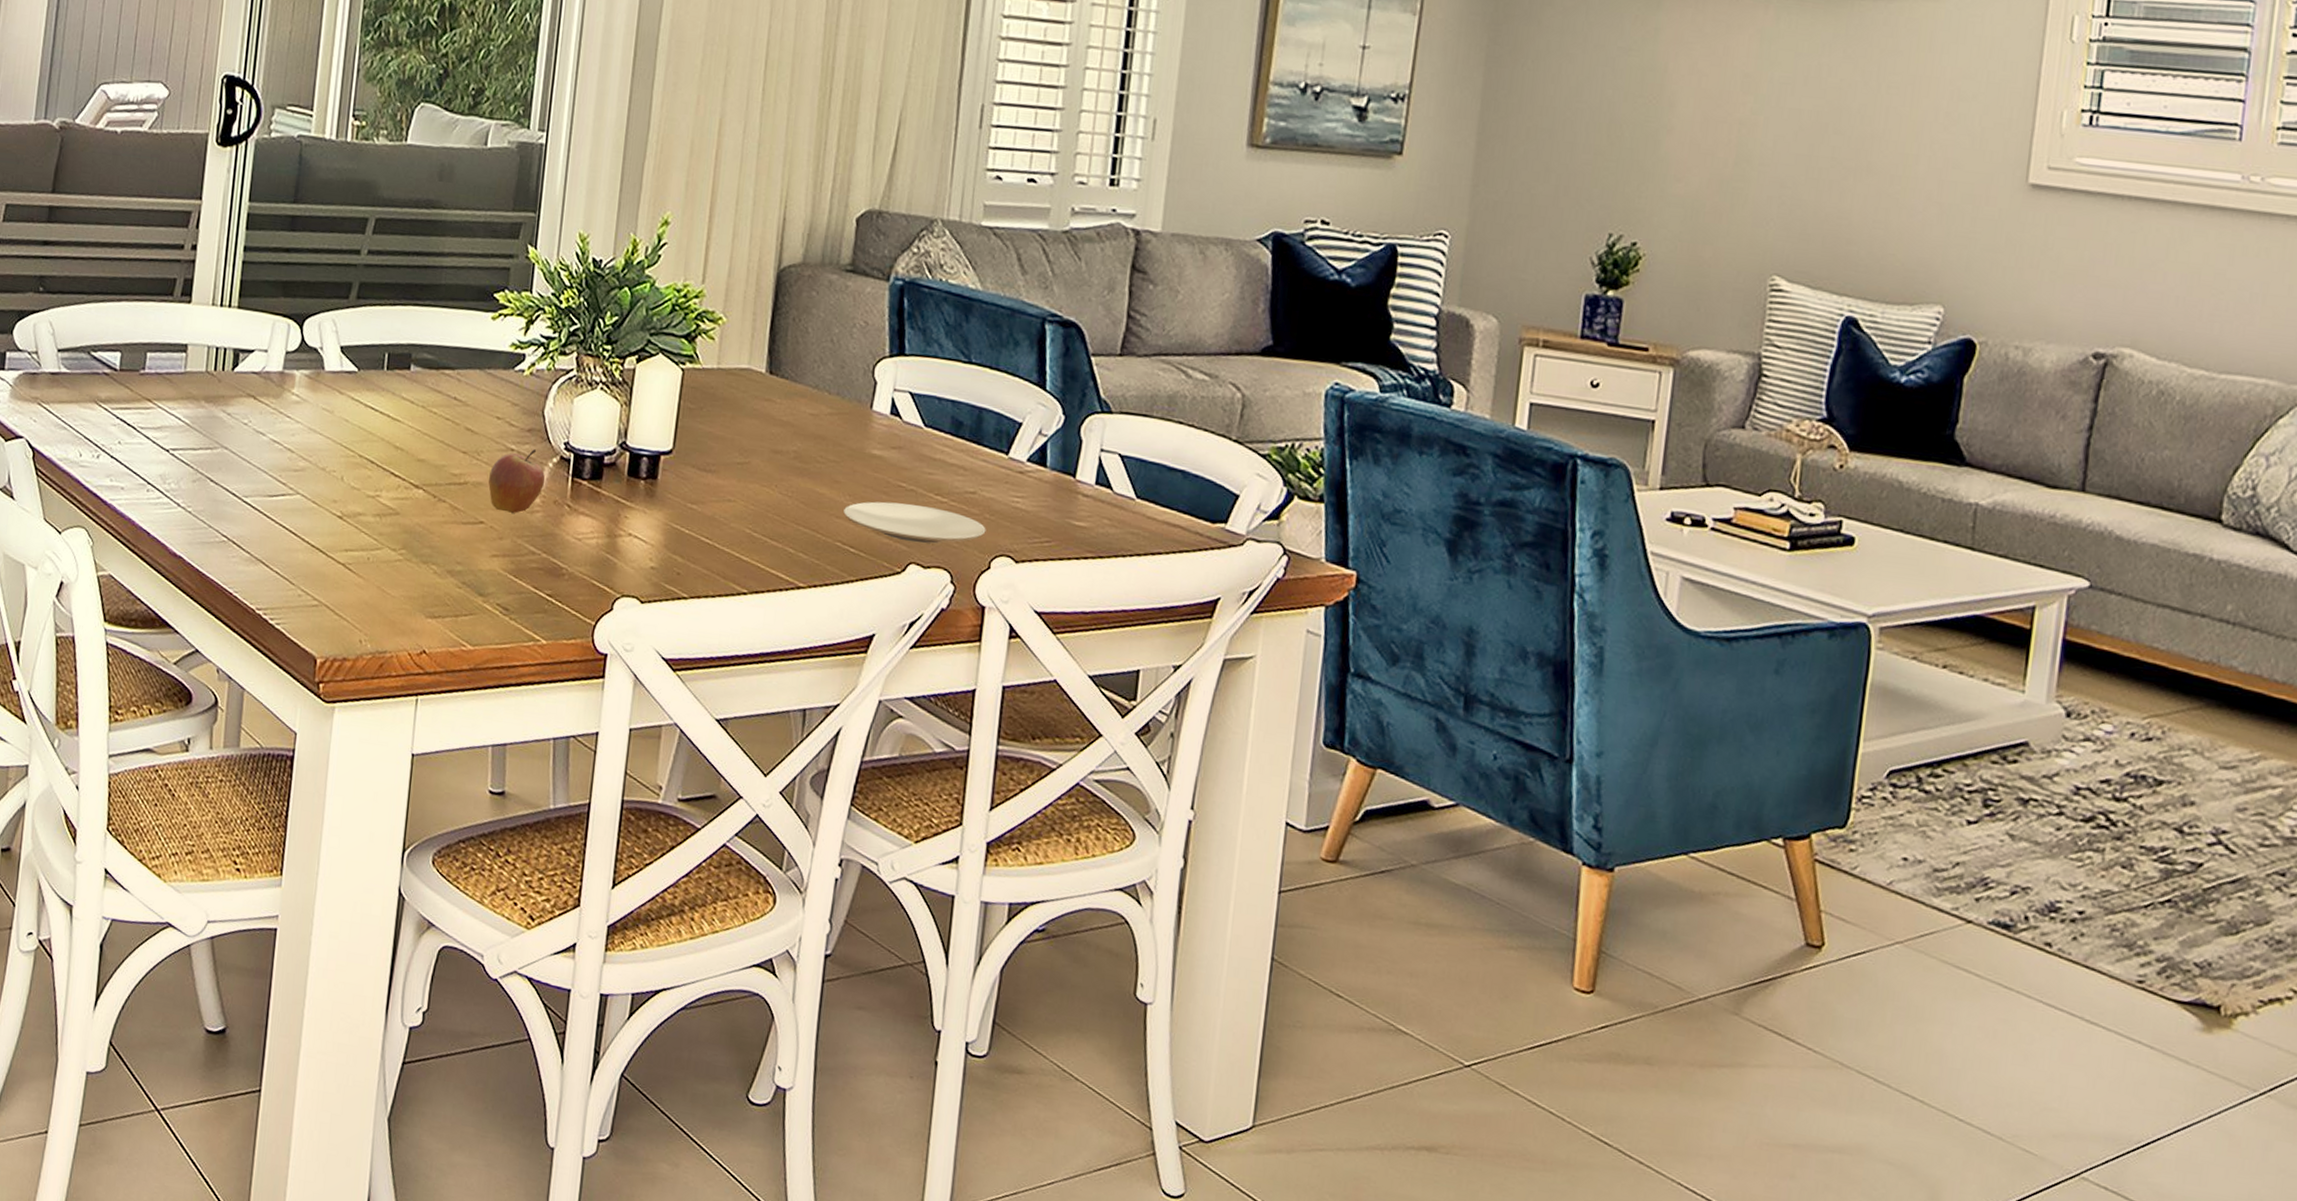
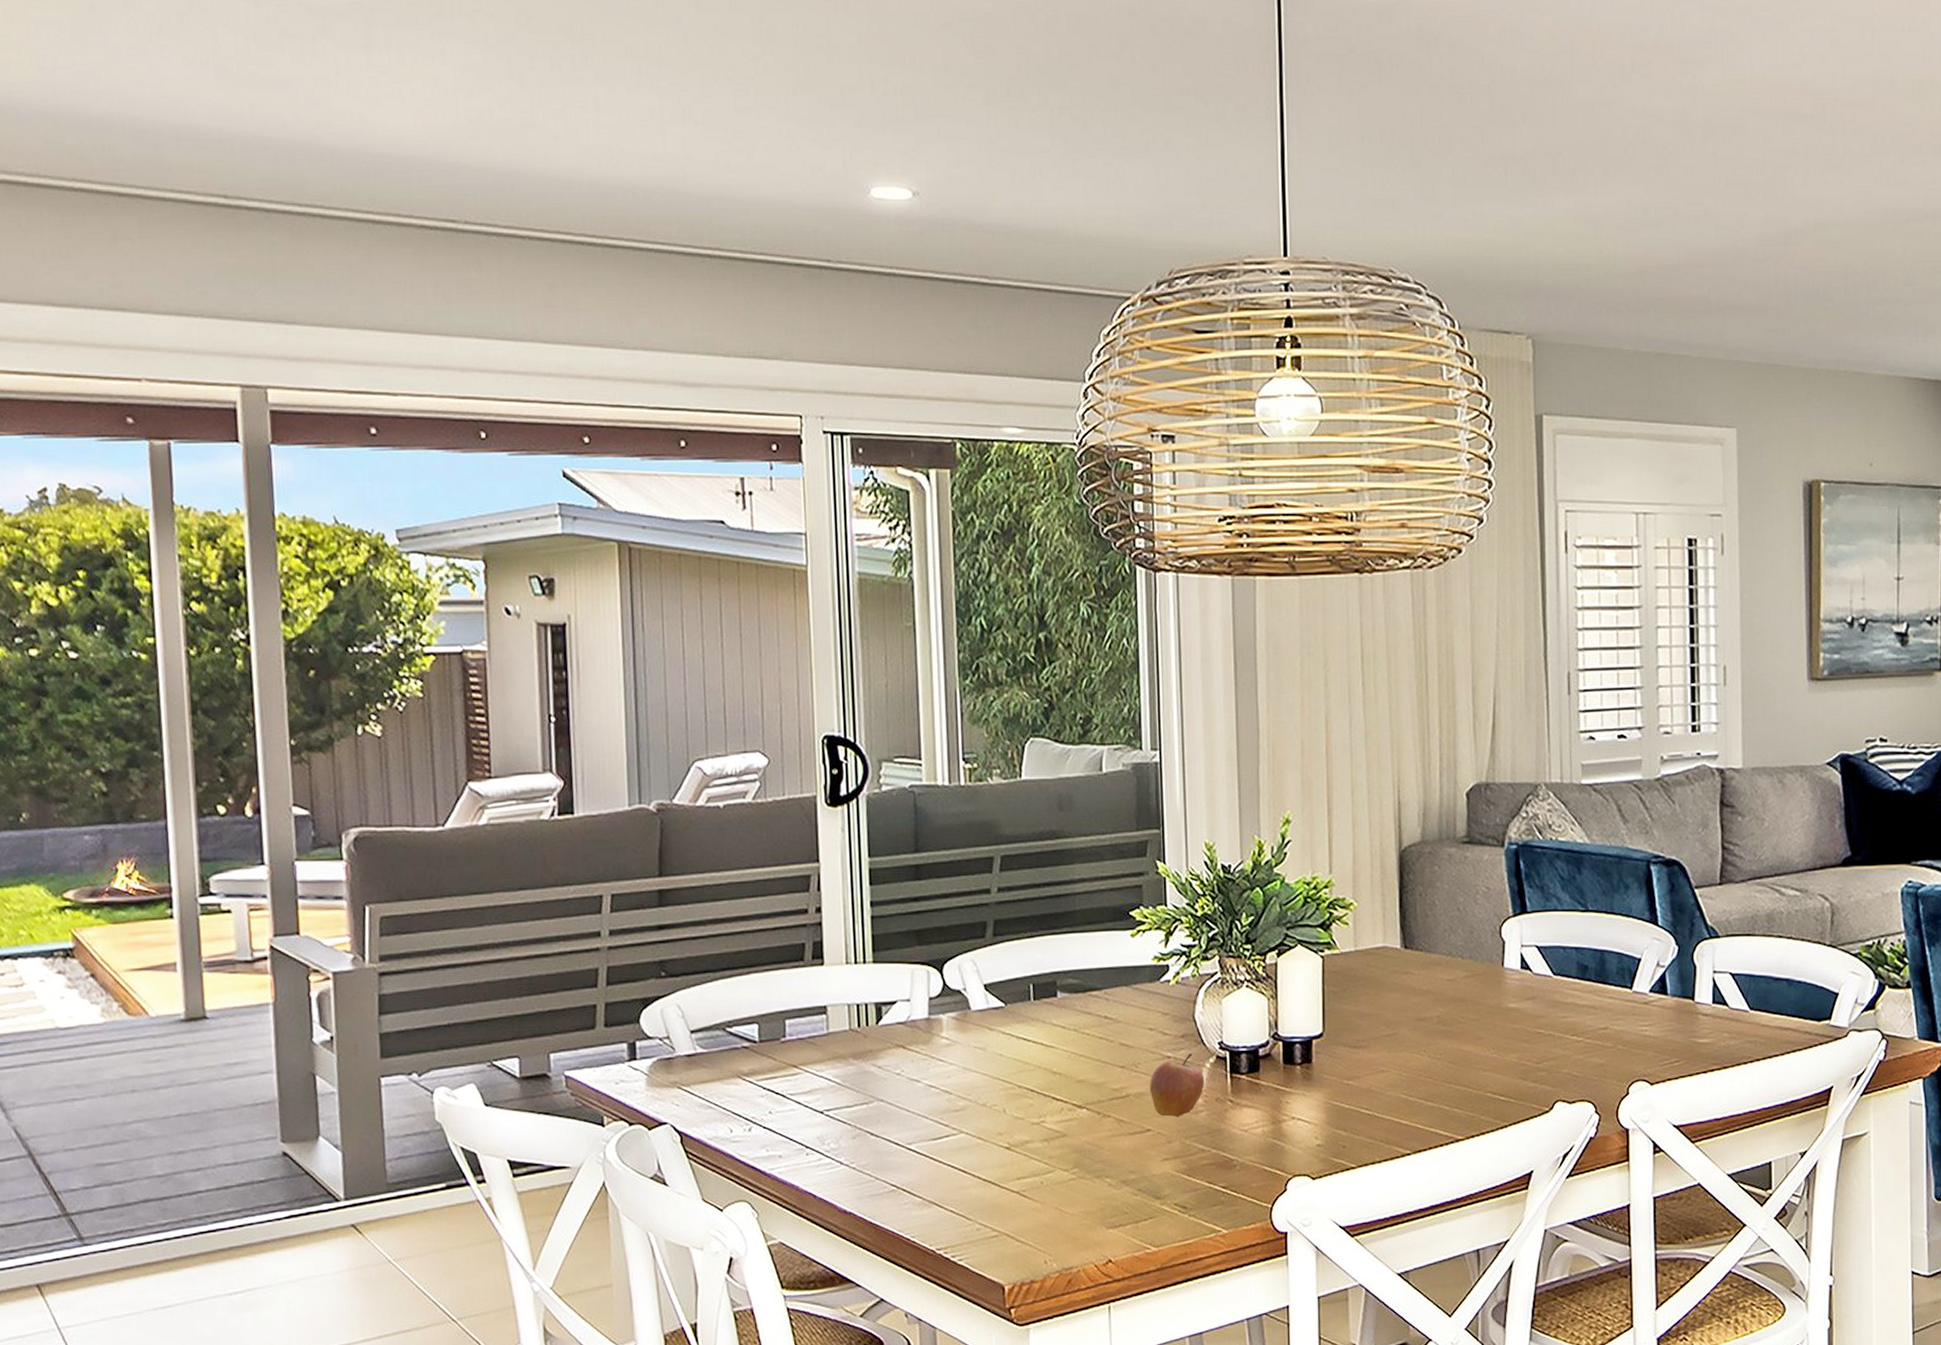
plate: present [843,501,986,544] -> none [1490,1047,1621,1082]

